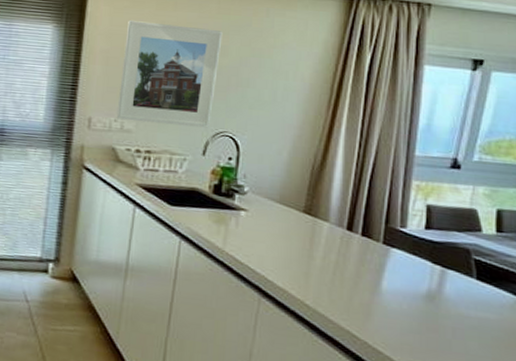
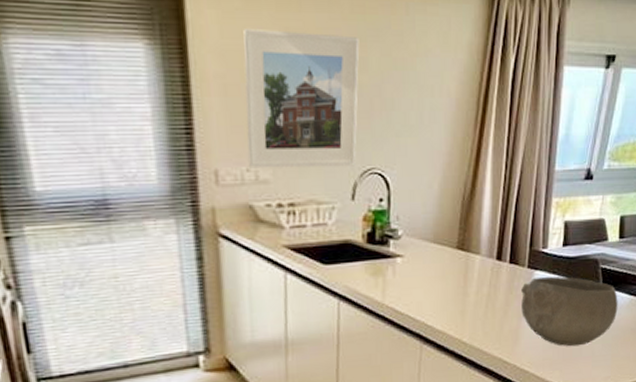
bowl: none [375,255,499,339] -> present [521,276,618,347]

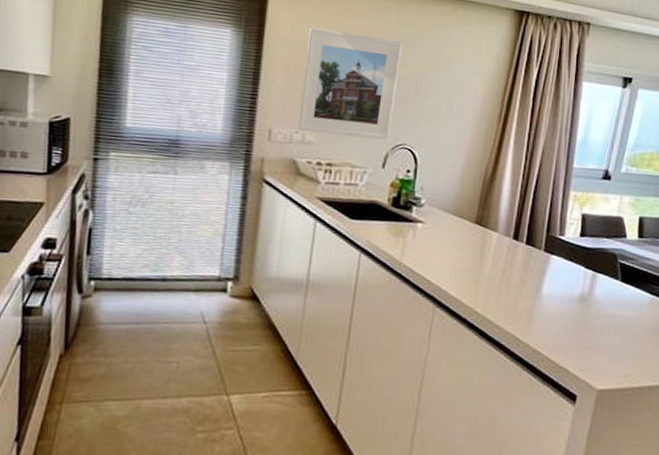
bowl: present [521,276,618,347] -> none [536,261,638,337]

